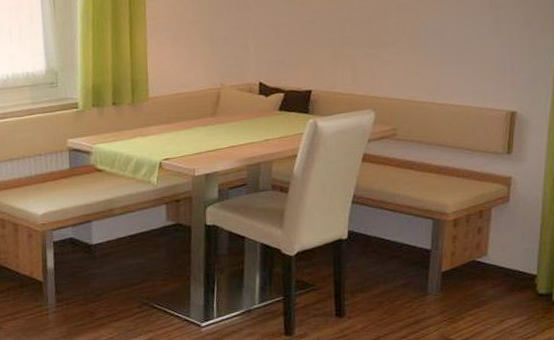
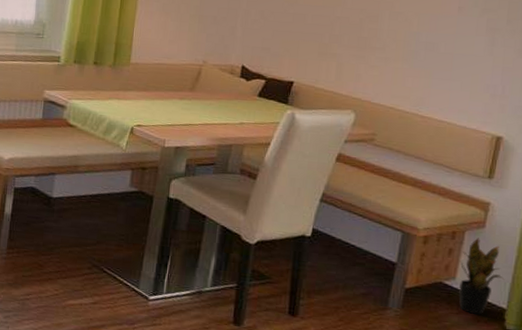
potted plant: none [489,212,533,285] -> present [459,237,505,315]

